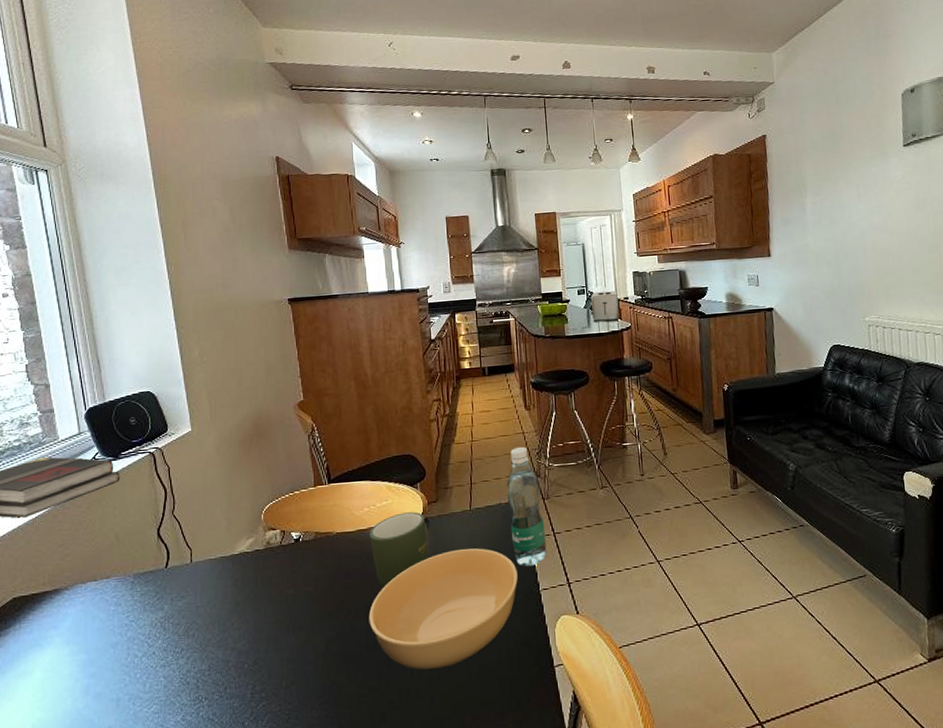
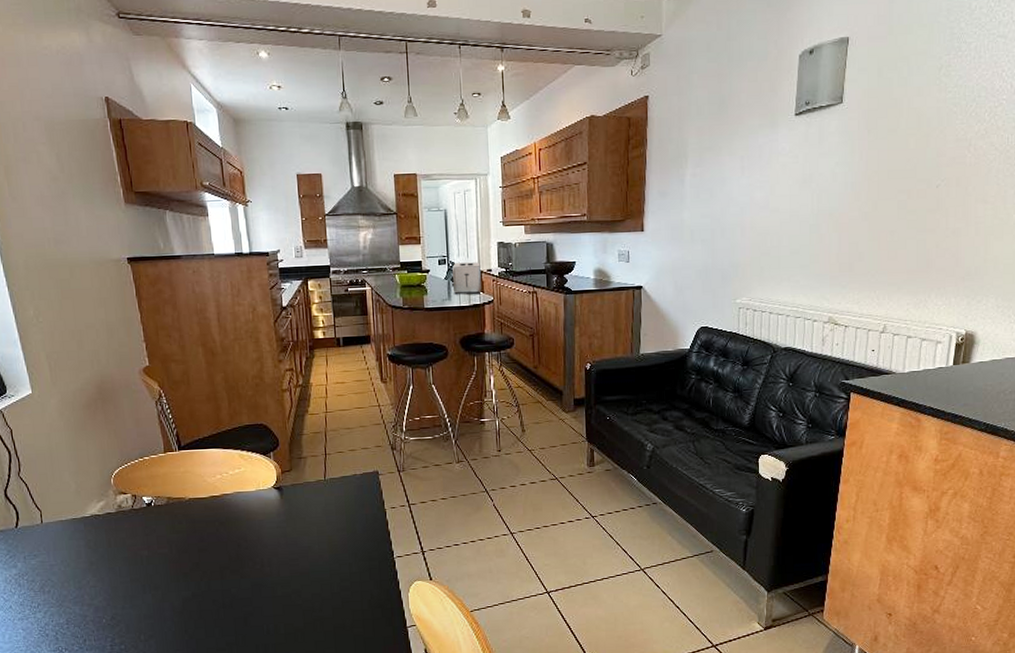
bowl: present [368,548,518,670] -> none [224,516,373,628]
mug: present [369,512,429,589] -> none [222,480,284,553]
bottle: present [505,446,547,567] -> none [360,419,402,536]

